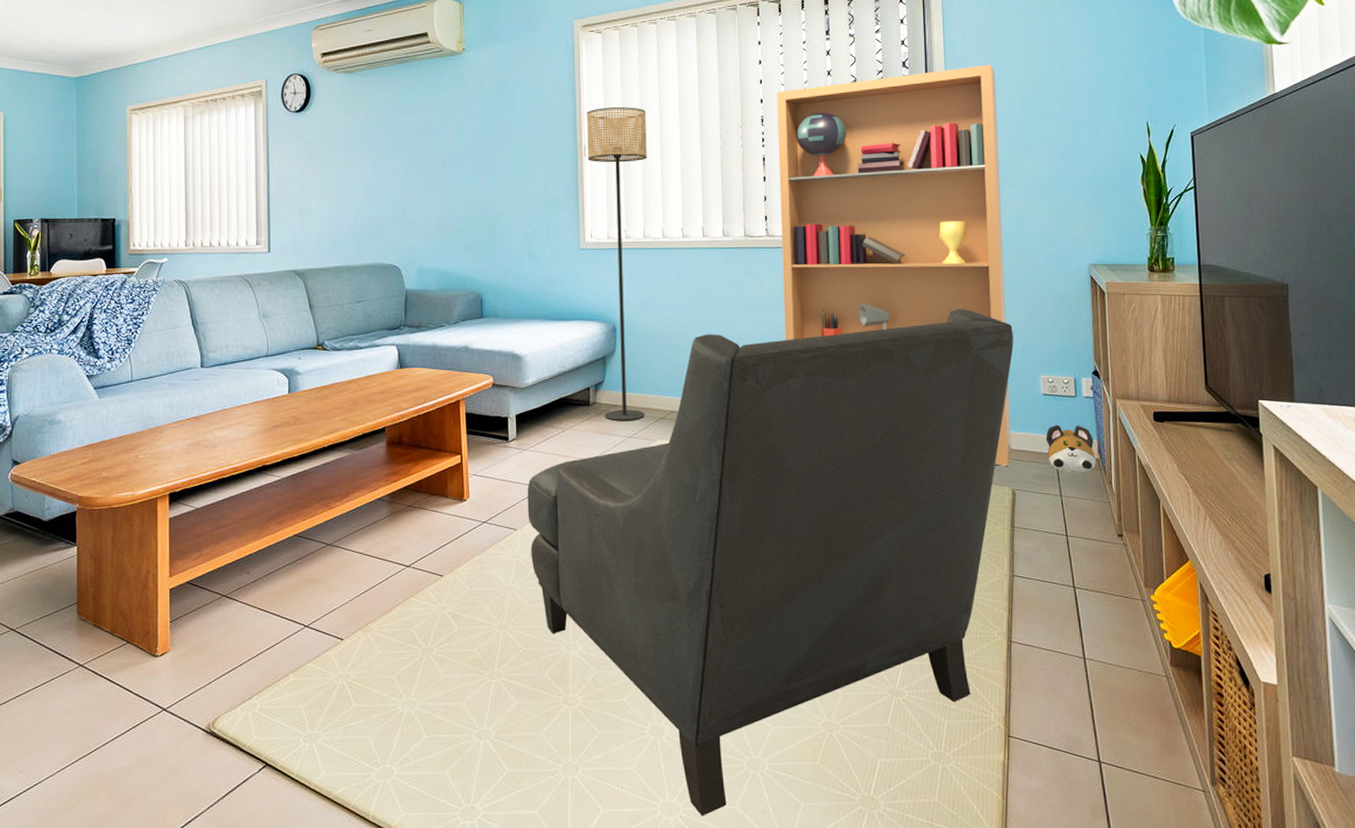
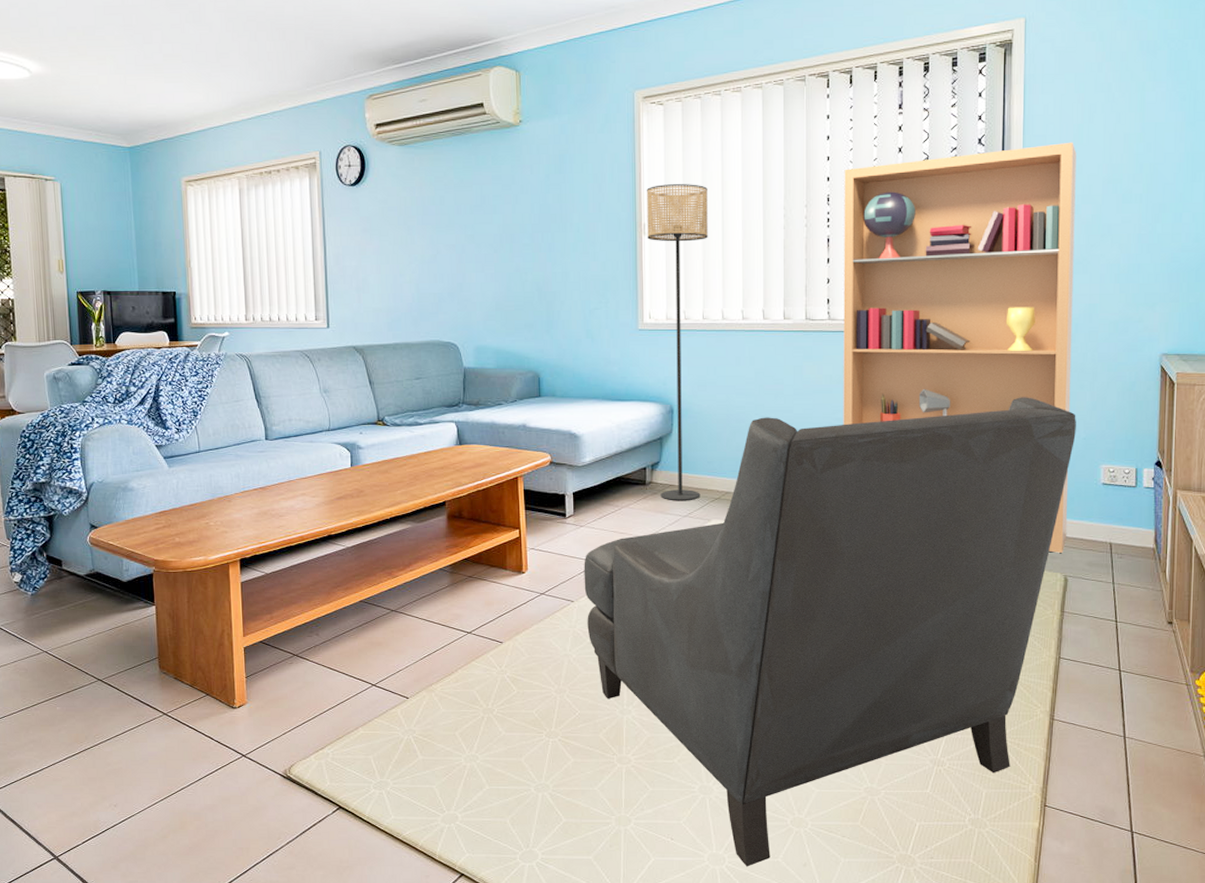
plush toy: present [1045,424,1096,474] -> none [1102,514,1151,562]

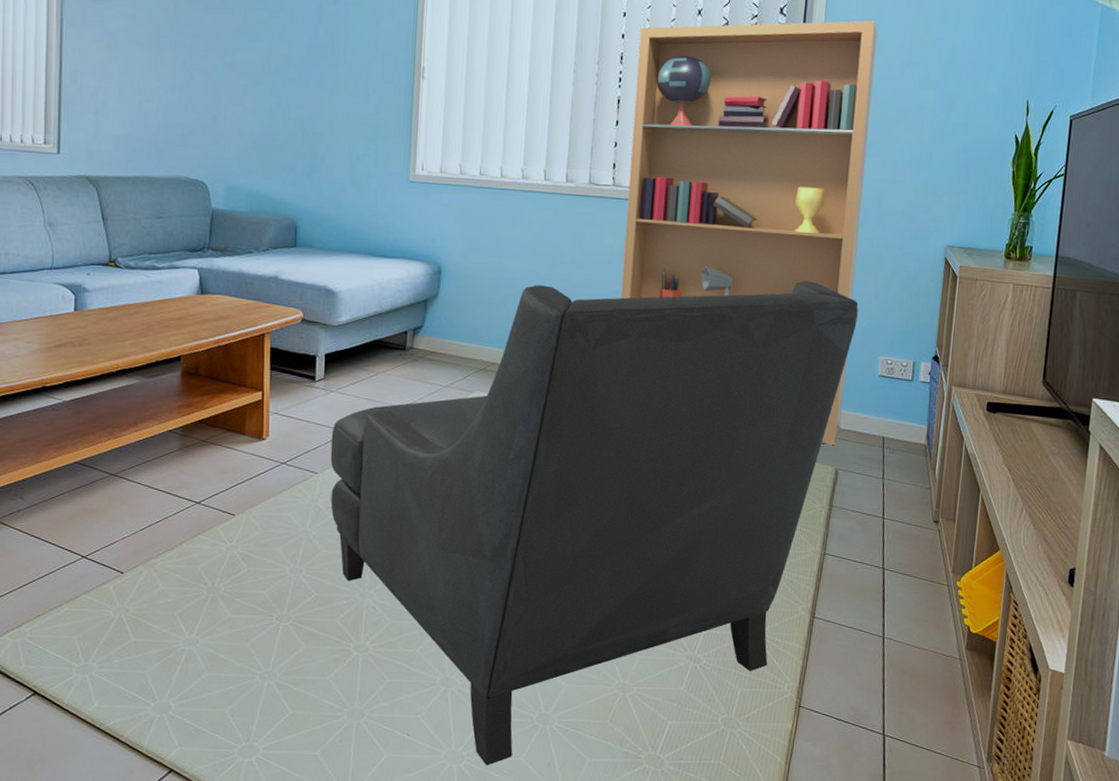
floor lamp: present [647,184,708,501] -> none [421,26,495,370]

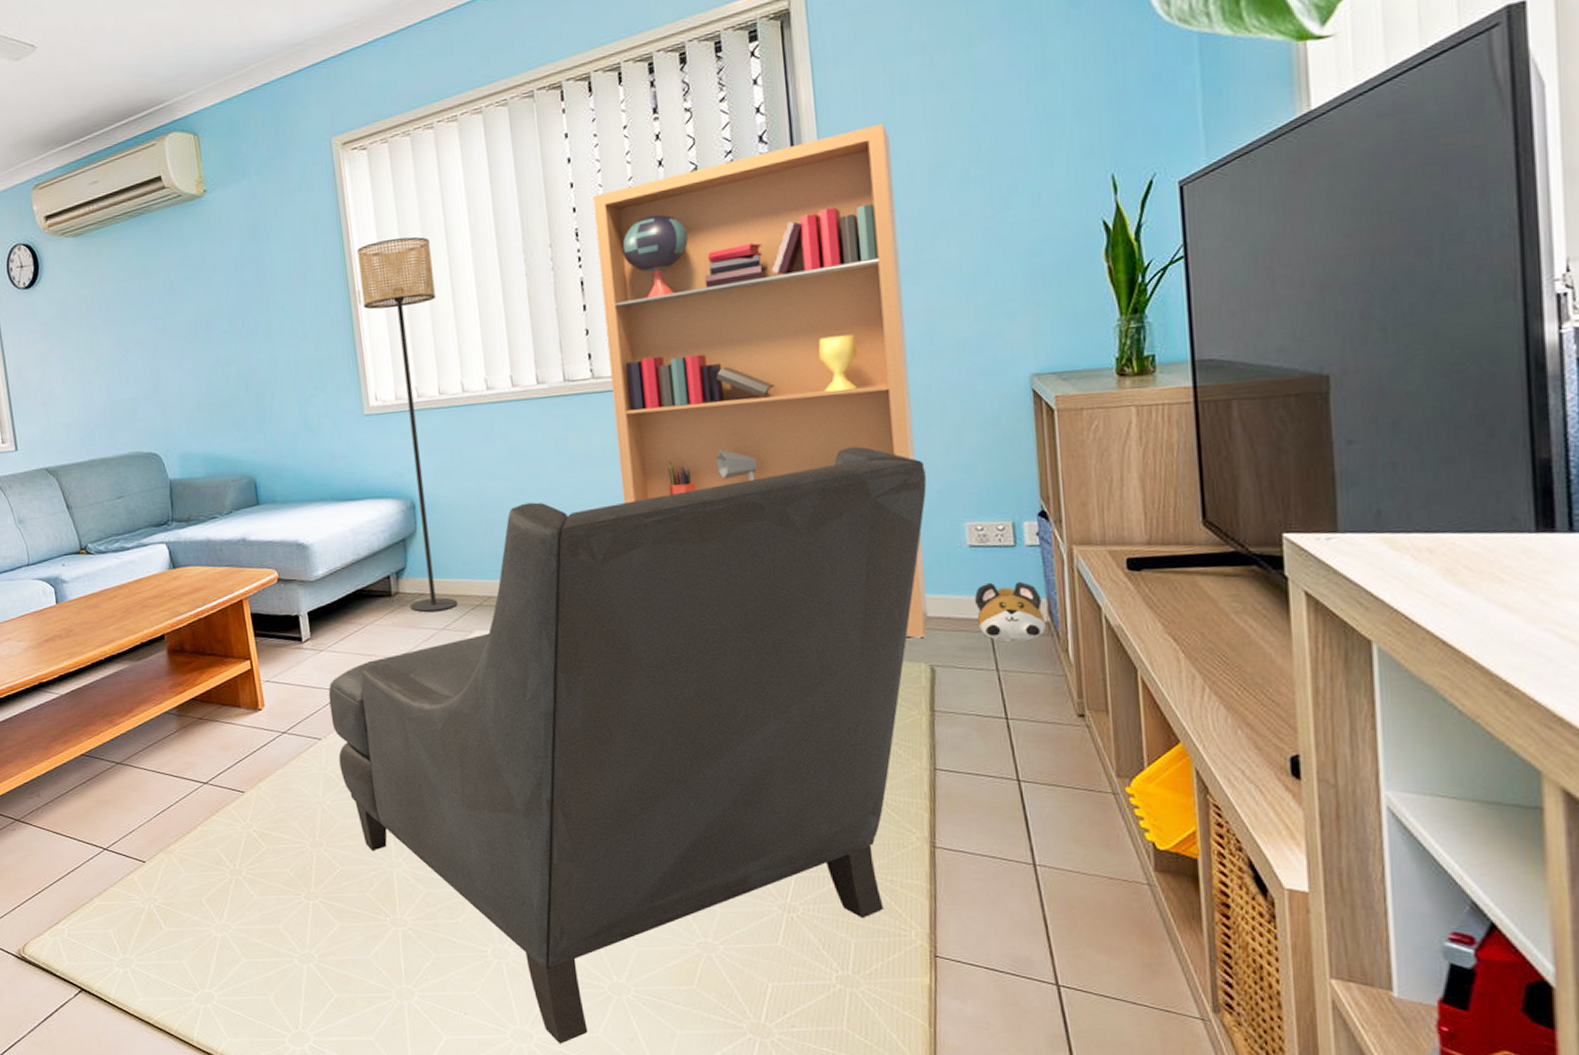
floor lamp: none [421,26,495,370] -> present [357,236,458,613]
plush toy: none [875,407,924,458] -> present [974,581,1045,642]

